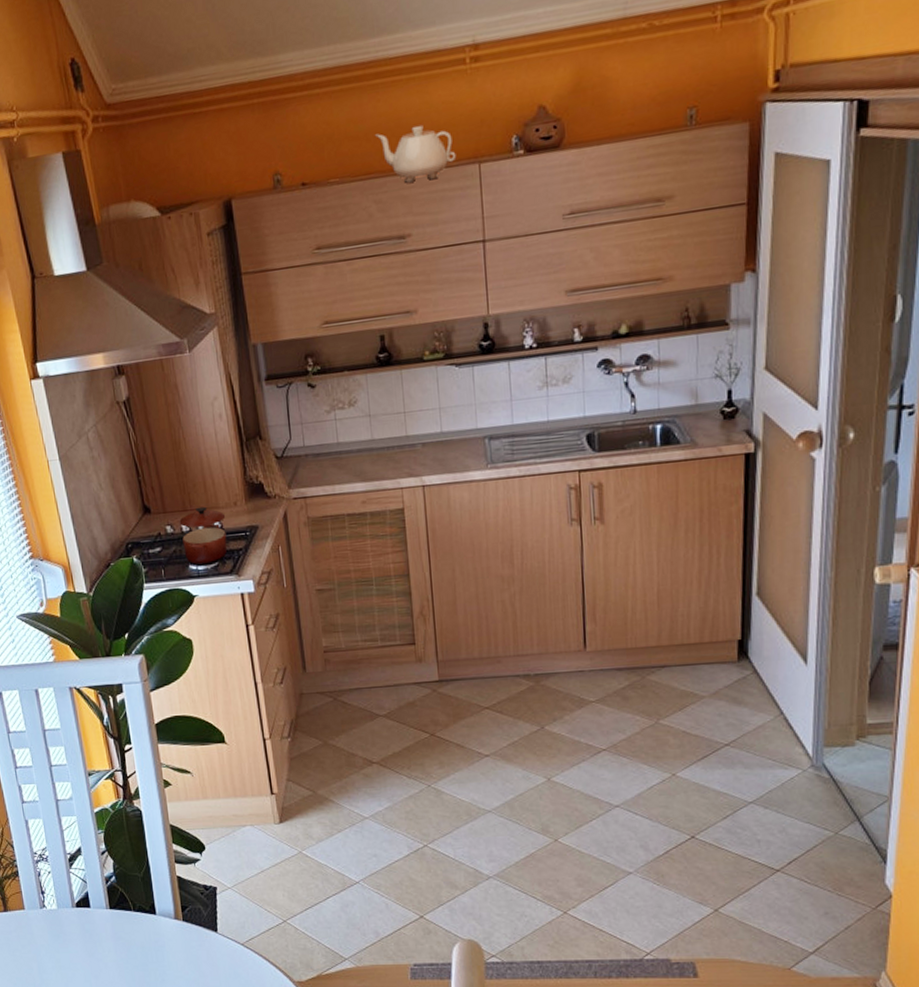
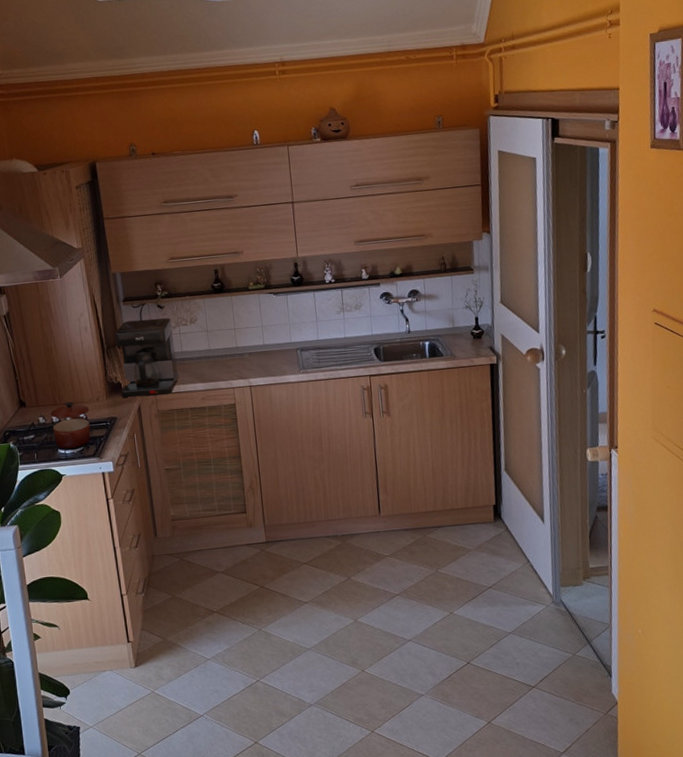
coffee maker: none [255,399,334,502] -> present [114,317,179,398]
teapot: present [375,125,457,183] -> none [209,116,271,157]

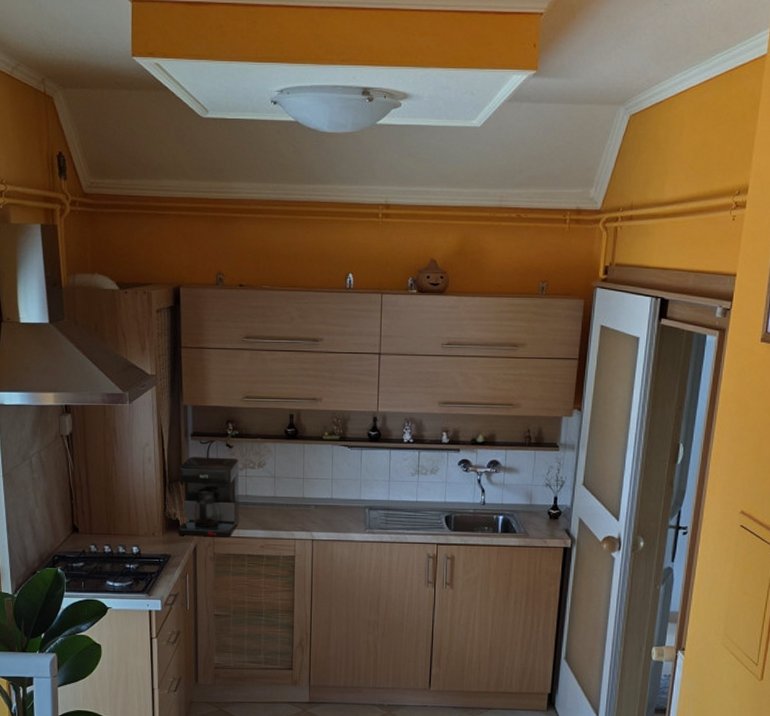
saucepan: present [50,401,91,450] -> none [103,533,144,583]

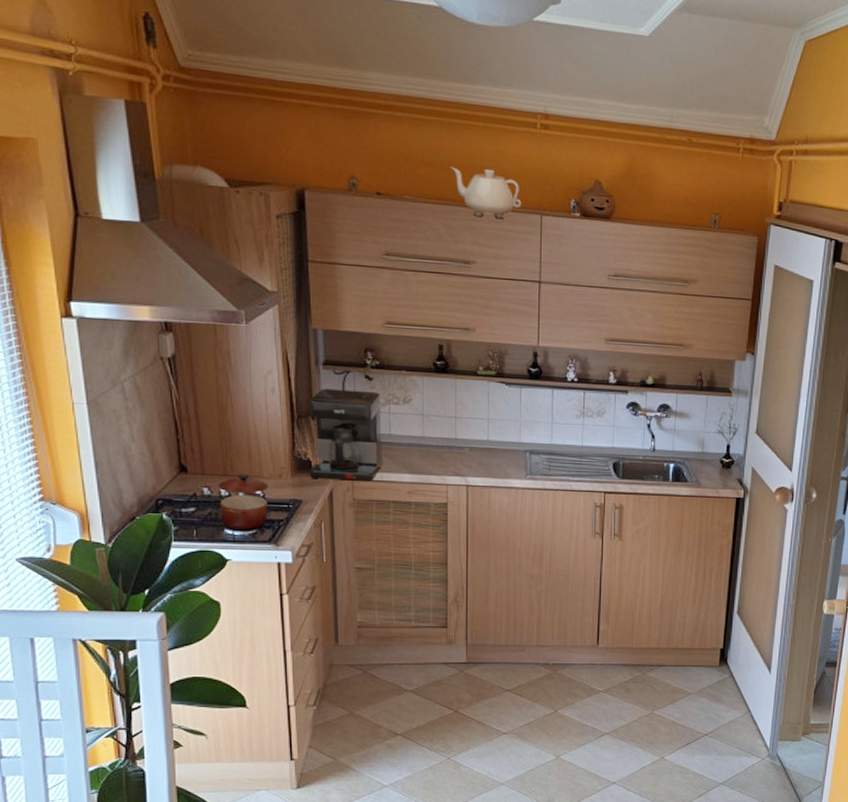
saucepan: none [103,533,144,583] -> present [218,474,269,531]
teapot: none [303,257,365,300] -> present [451,167,522,219]

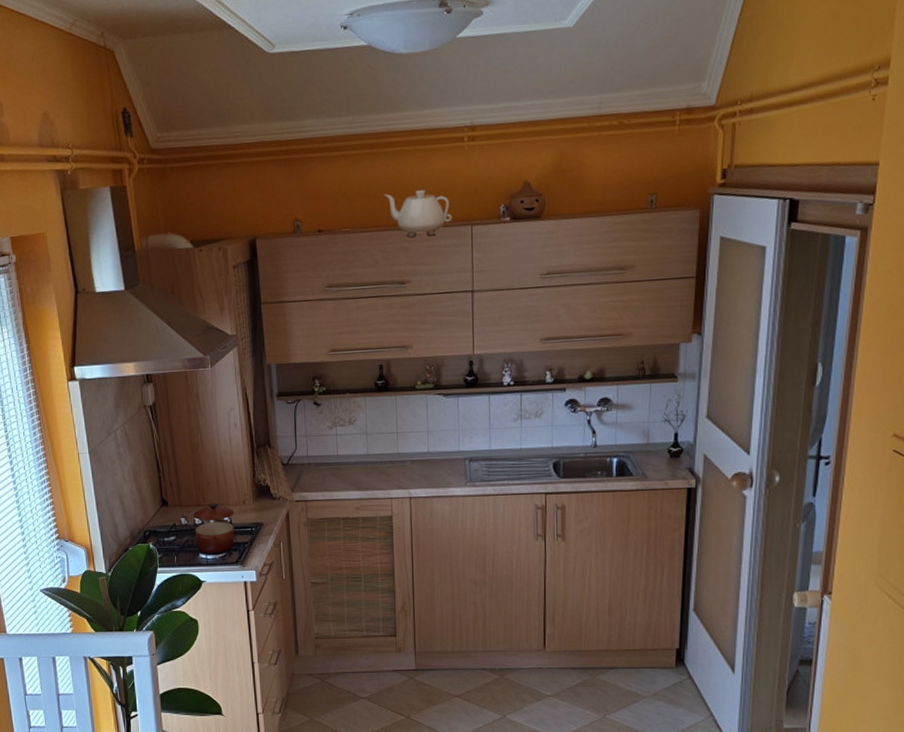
coffee maker: present [308,388,383,483] -> none [265,416,333,503]

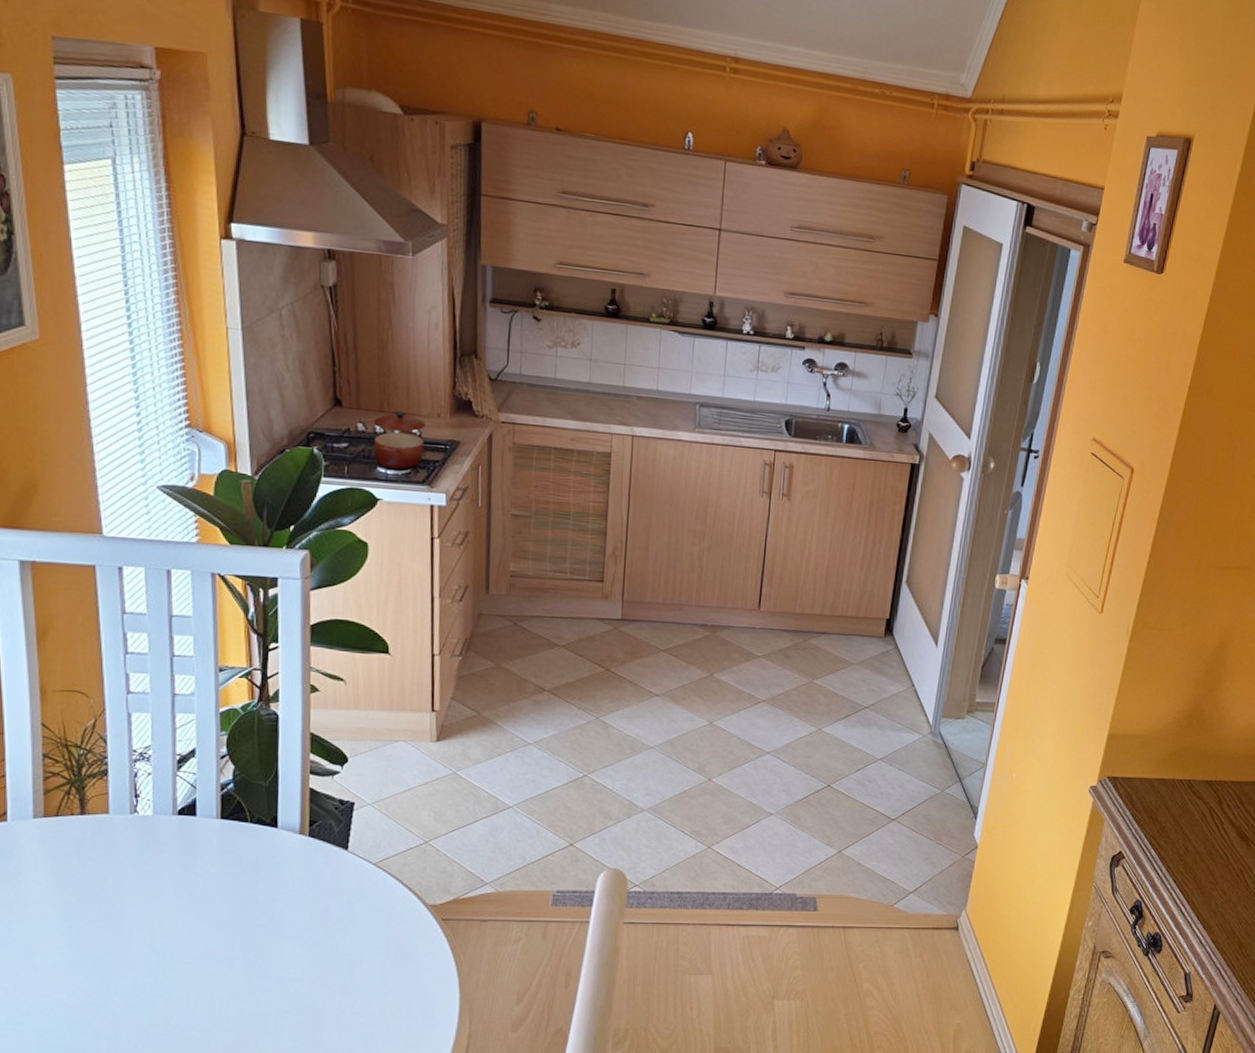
teapot: present [384,189,452,237] -> none [634,106,706,163]

